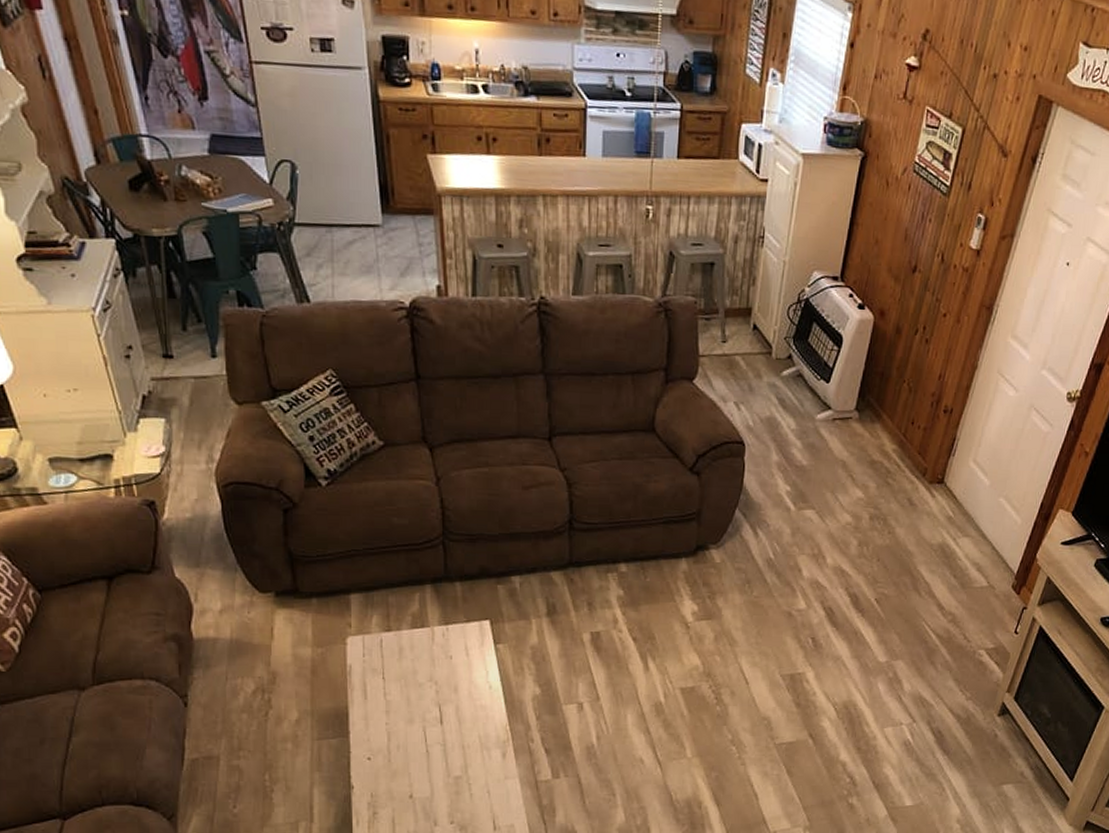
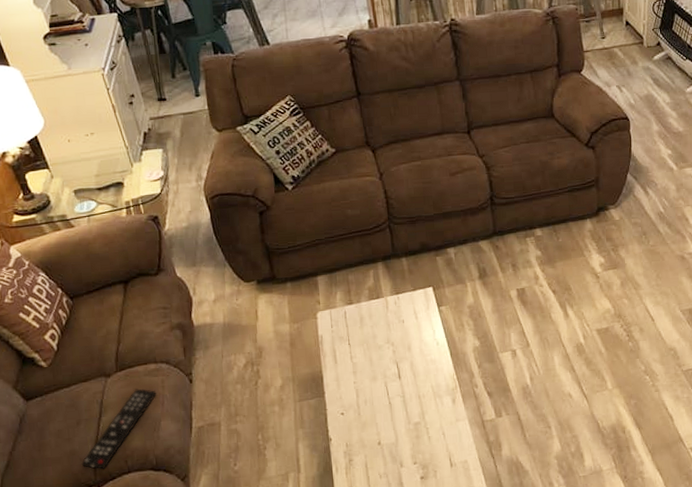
remote control: none [43,707,142,799] -> present [81,389,157,469]

